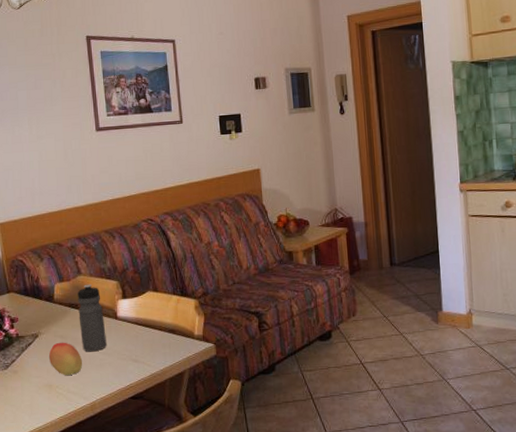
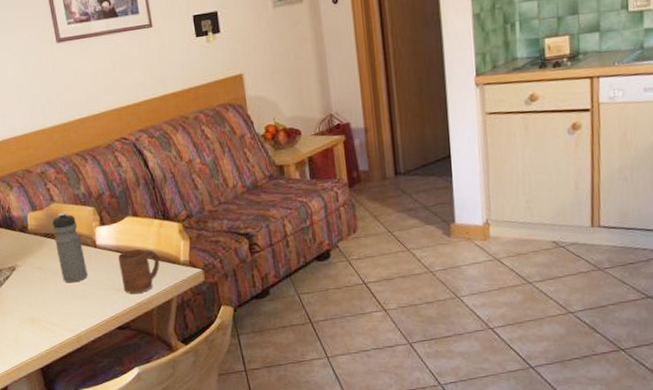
fruit: present [48,342,83,376] -> none [28,274,65,309]
cup: none [136,322,176,365] -> present [117,249,160,294]

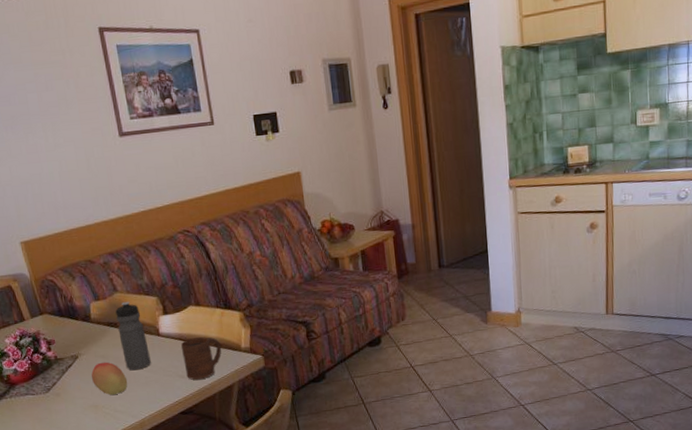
fruit: none [28,274,65,309] -> present [91,362,128,396]

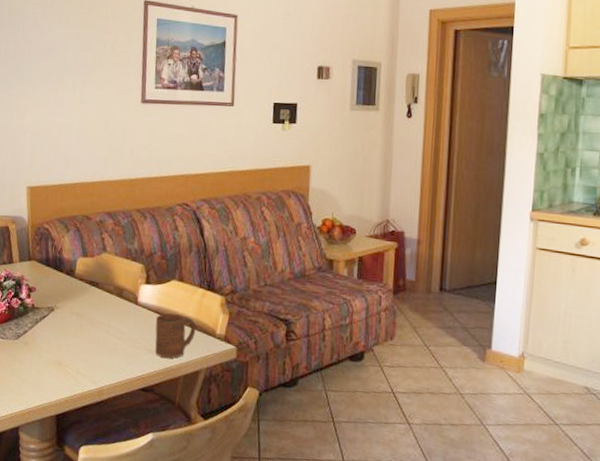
fruit: present [91,362,128,396] -> none [61,319,96,356]
water bottle: present [115,301,151,371] -> none [97,263,124,335]

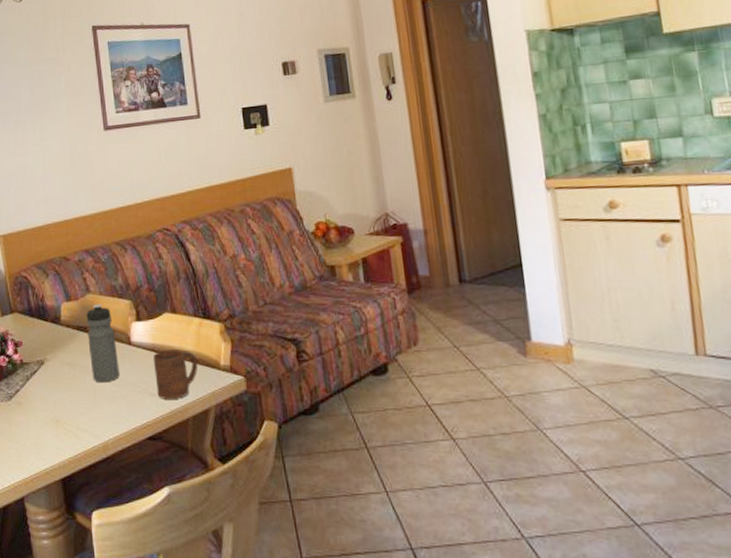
water bottle: none [97,263,124,335] -> present [86,303,120,383]

